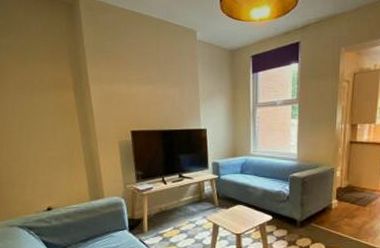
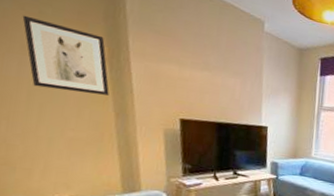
wall art: none [13,62,76,118] -> present [22,15,109,96]

